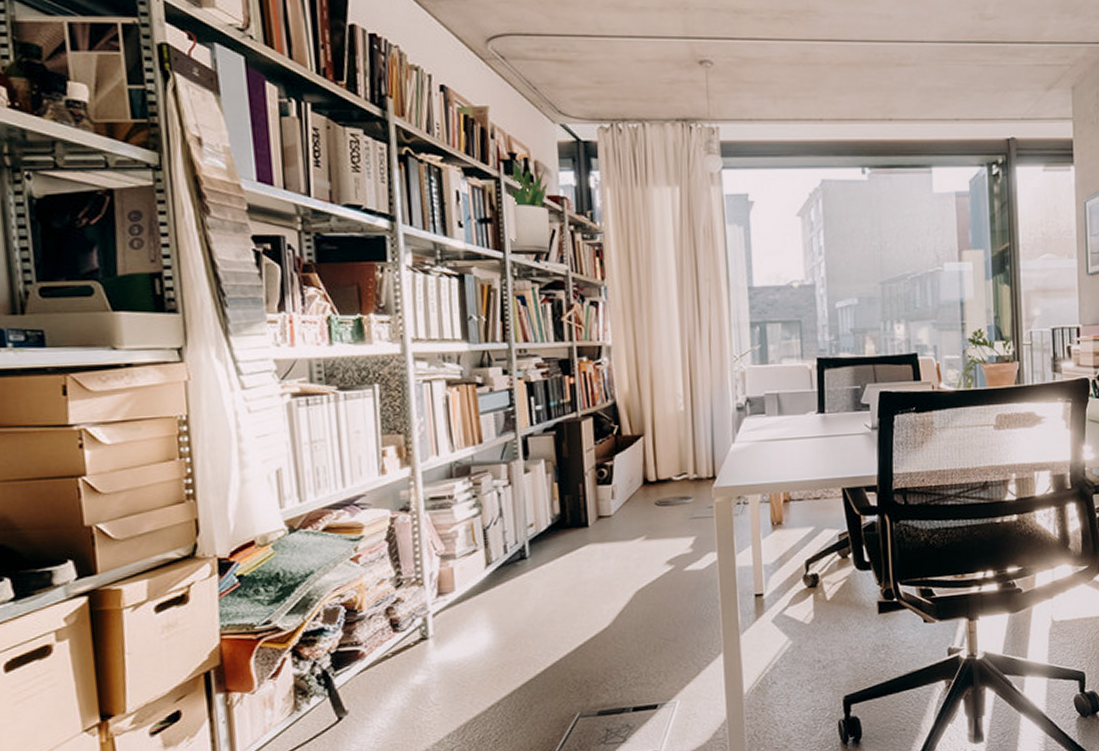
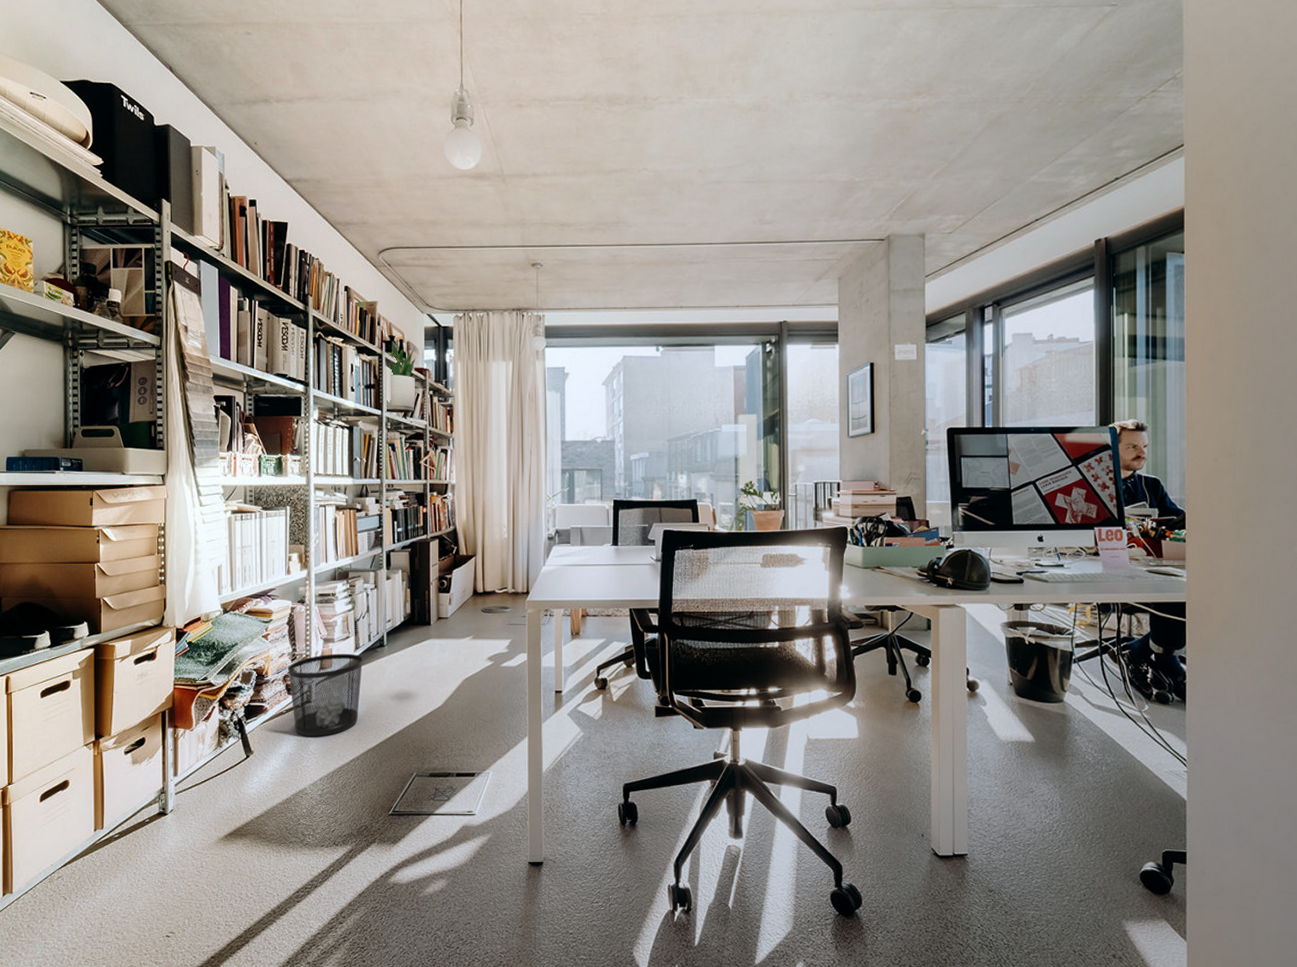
waste bin: none [390,571,498,684] -> present [287,653,363,736]

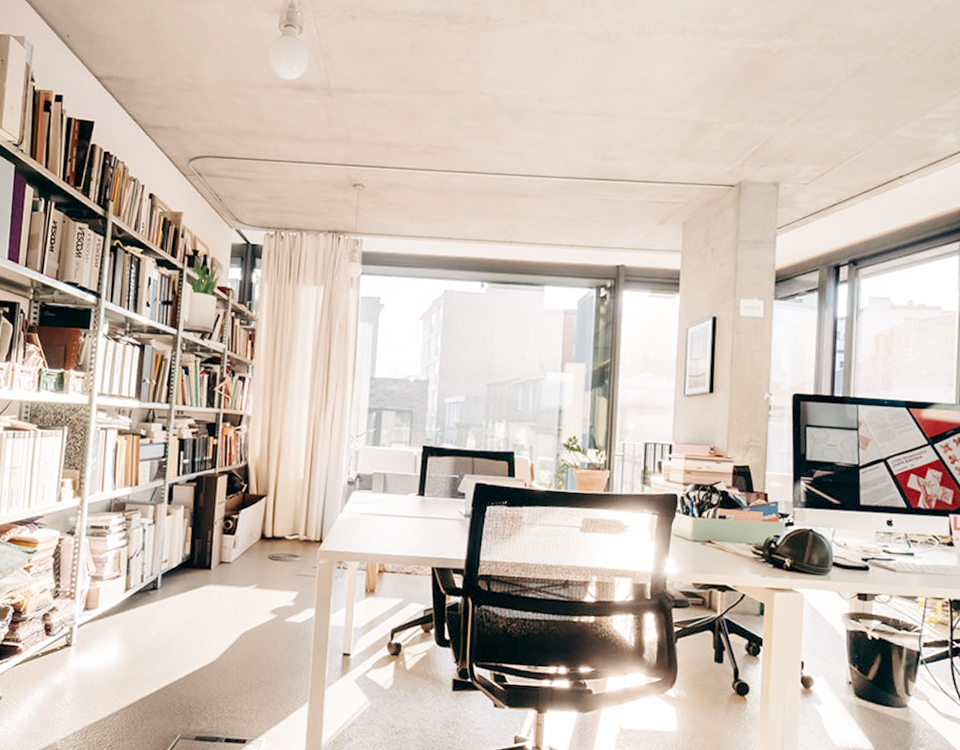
waste bin: present [287,653,363,736] -> none [48,593,133,685]

